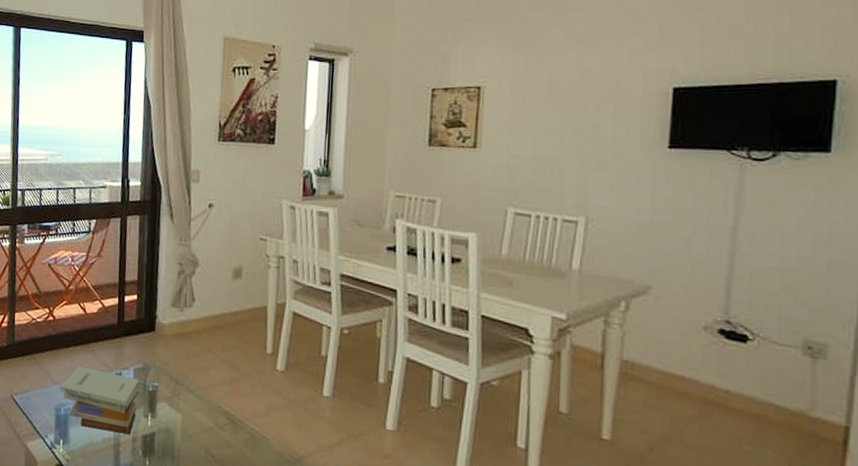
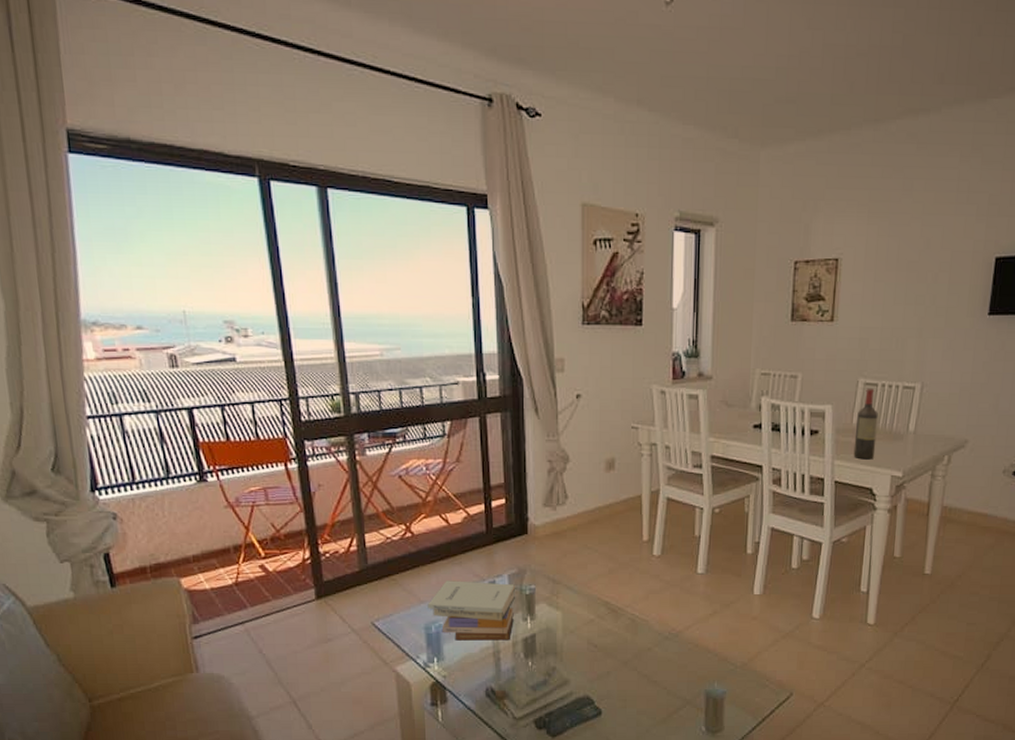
wine bottle: none [503,218,533,296] -> present [853,388,878,460]

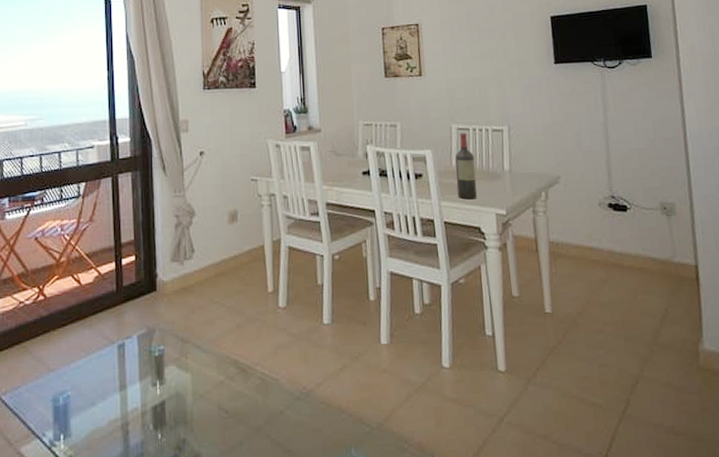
books: present [427,581,516,641] -> none [56,344,145,413]

